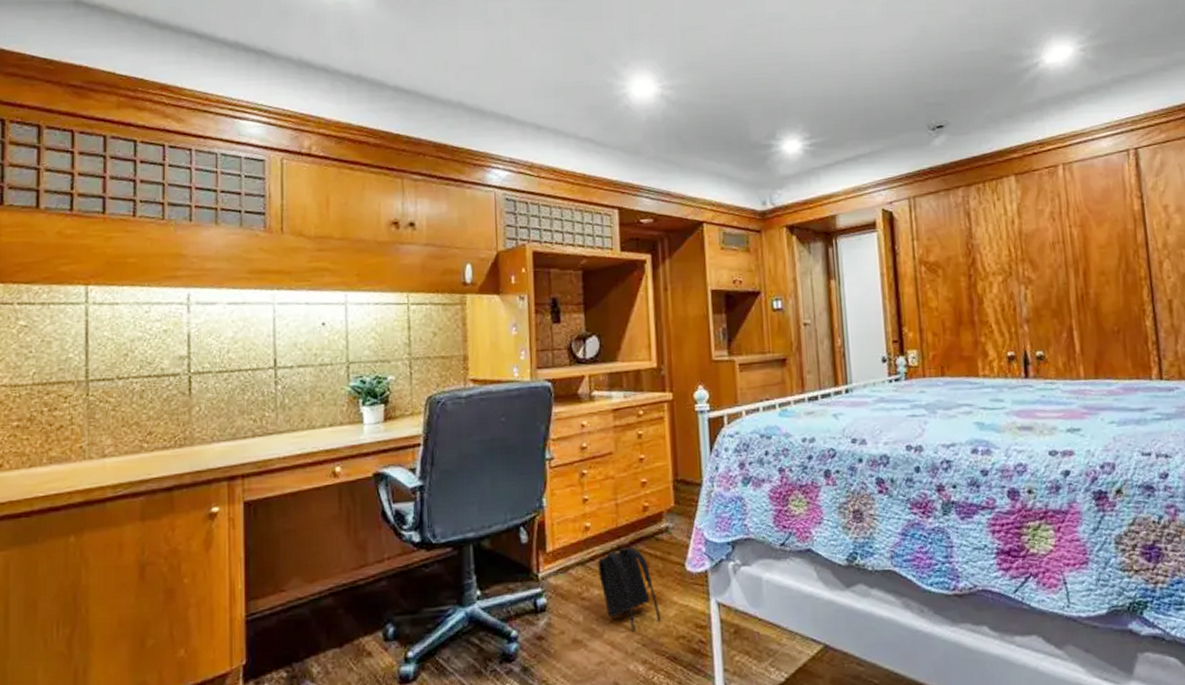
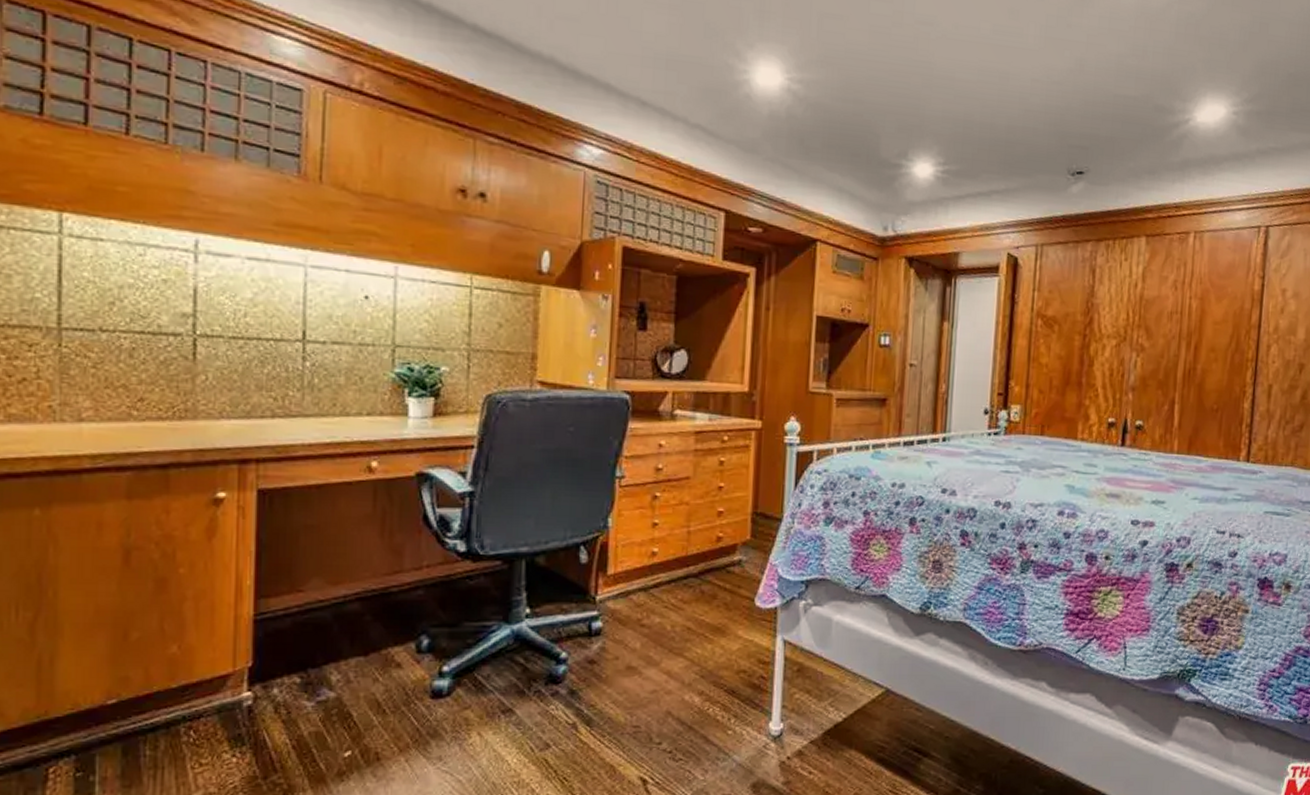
backpack: present [598,543,661,632] -> none [661,572,723,663]

